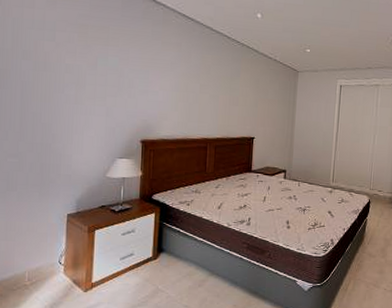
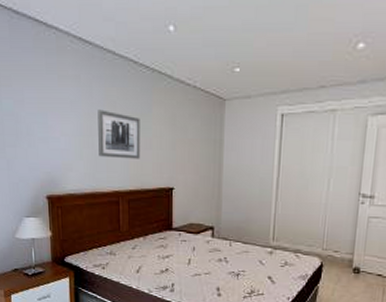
wall art: none [192,71,230,113] -> present [98,109,141,159]

